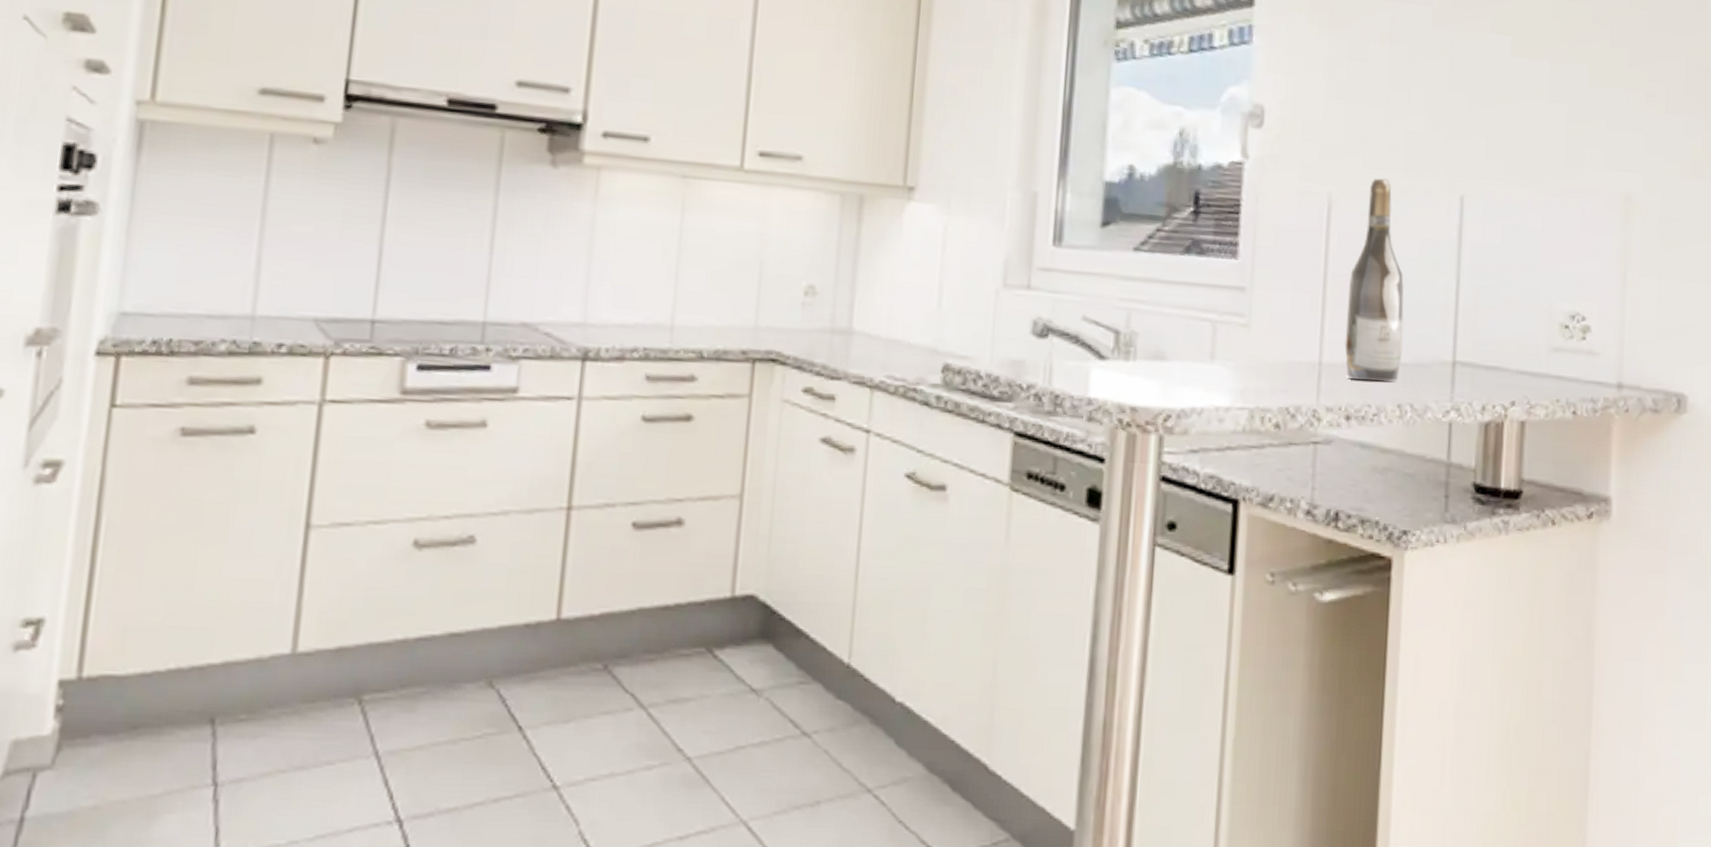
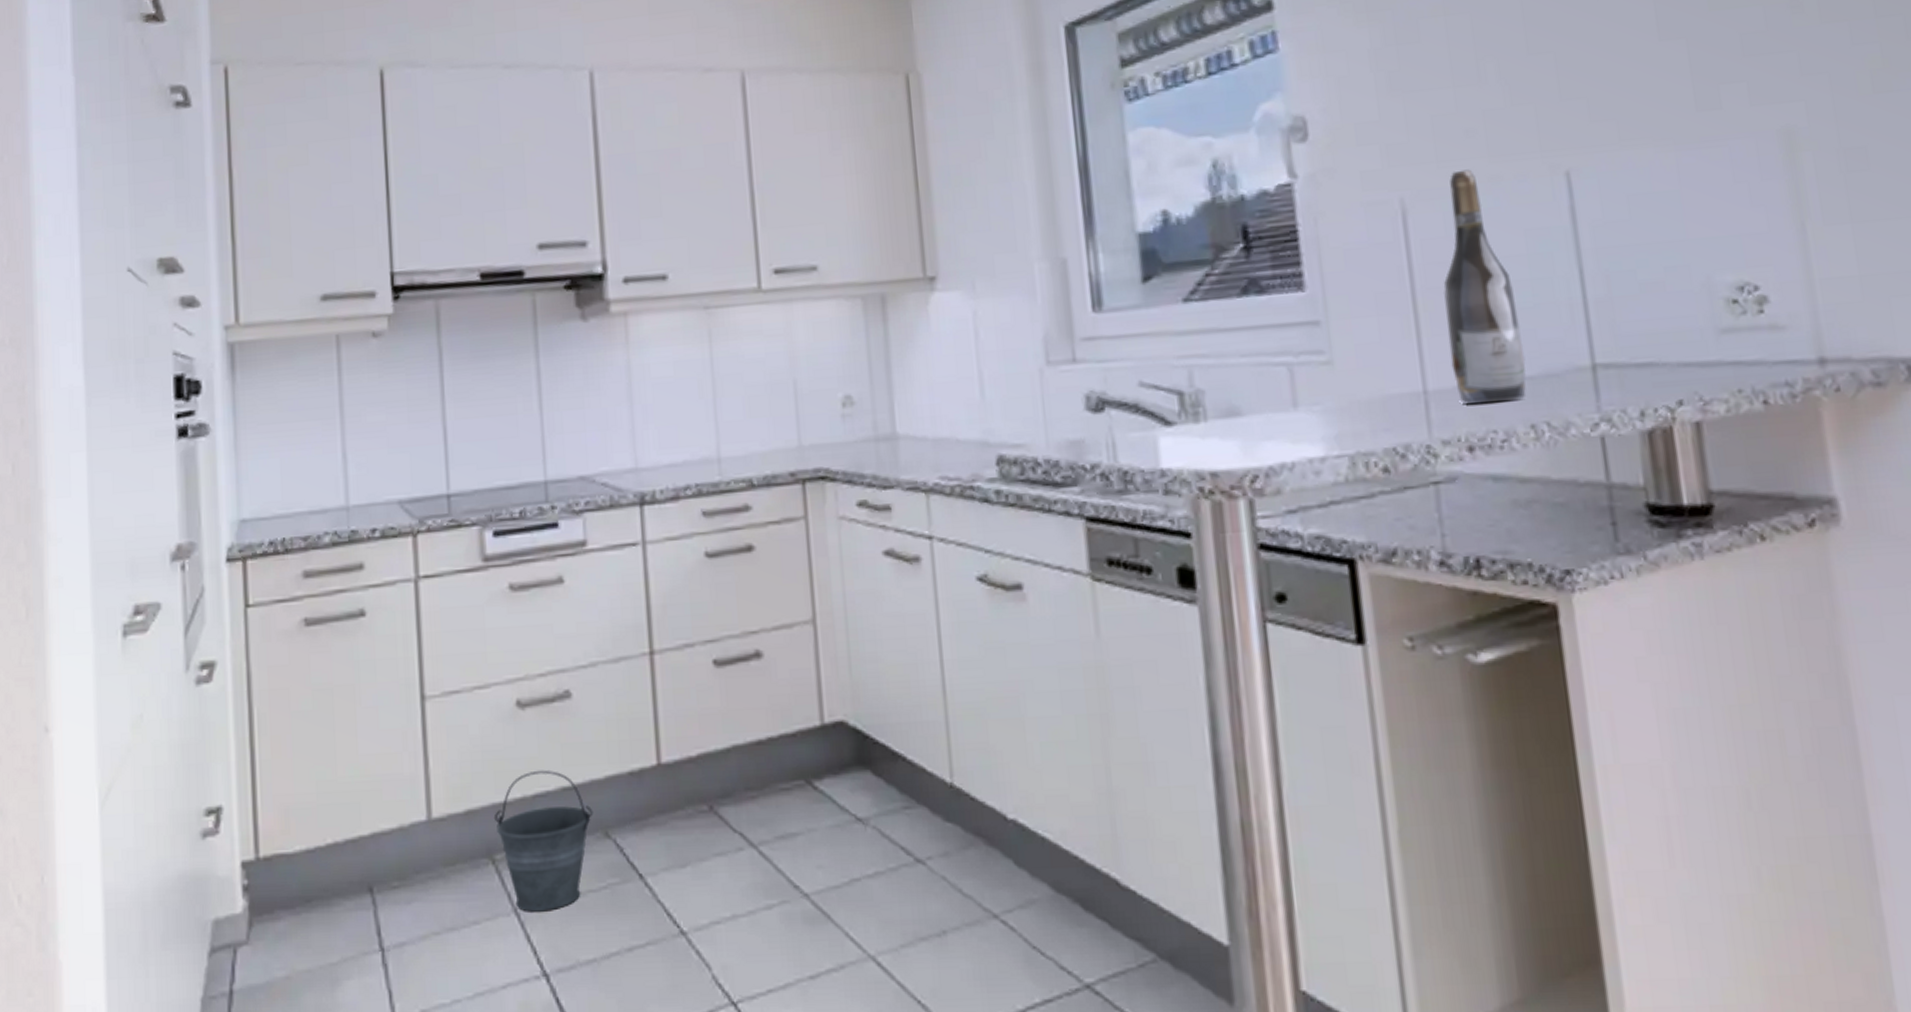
bucket: none [368,613,480,757] -> present [493,769,594,912]

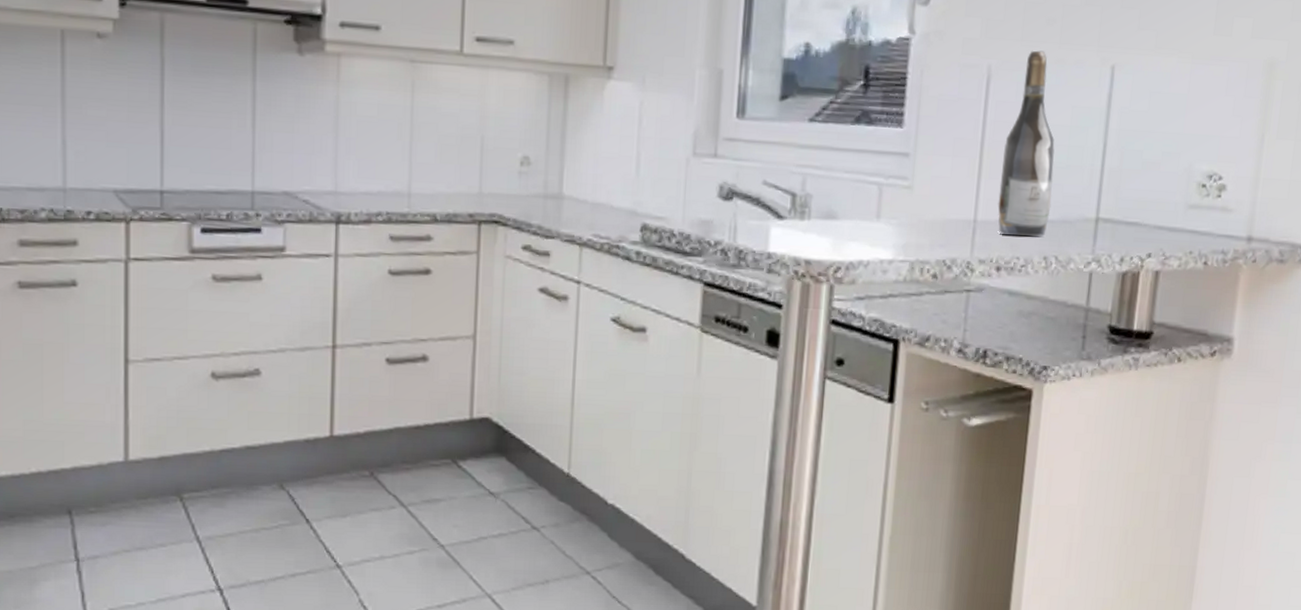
bucket: present [493,769,594,912] -> none [184,430,272,541]

